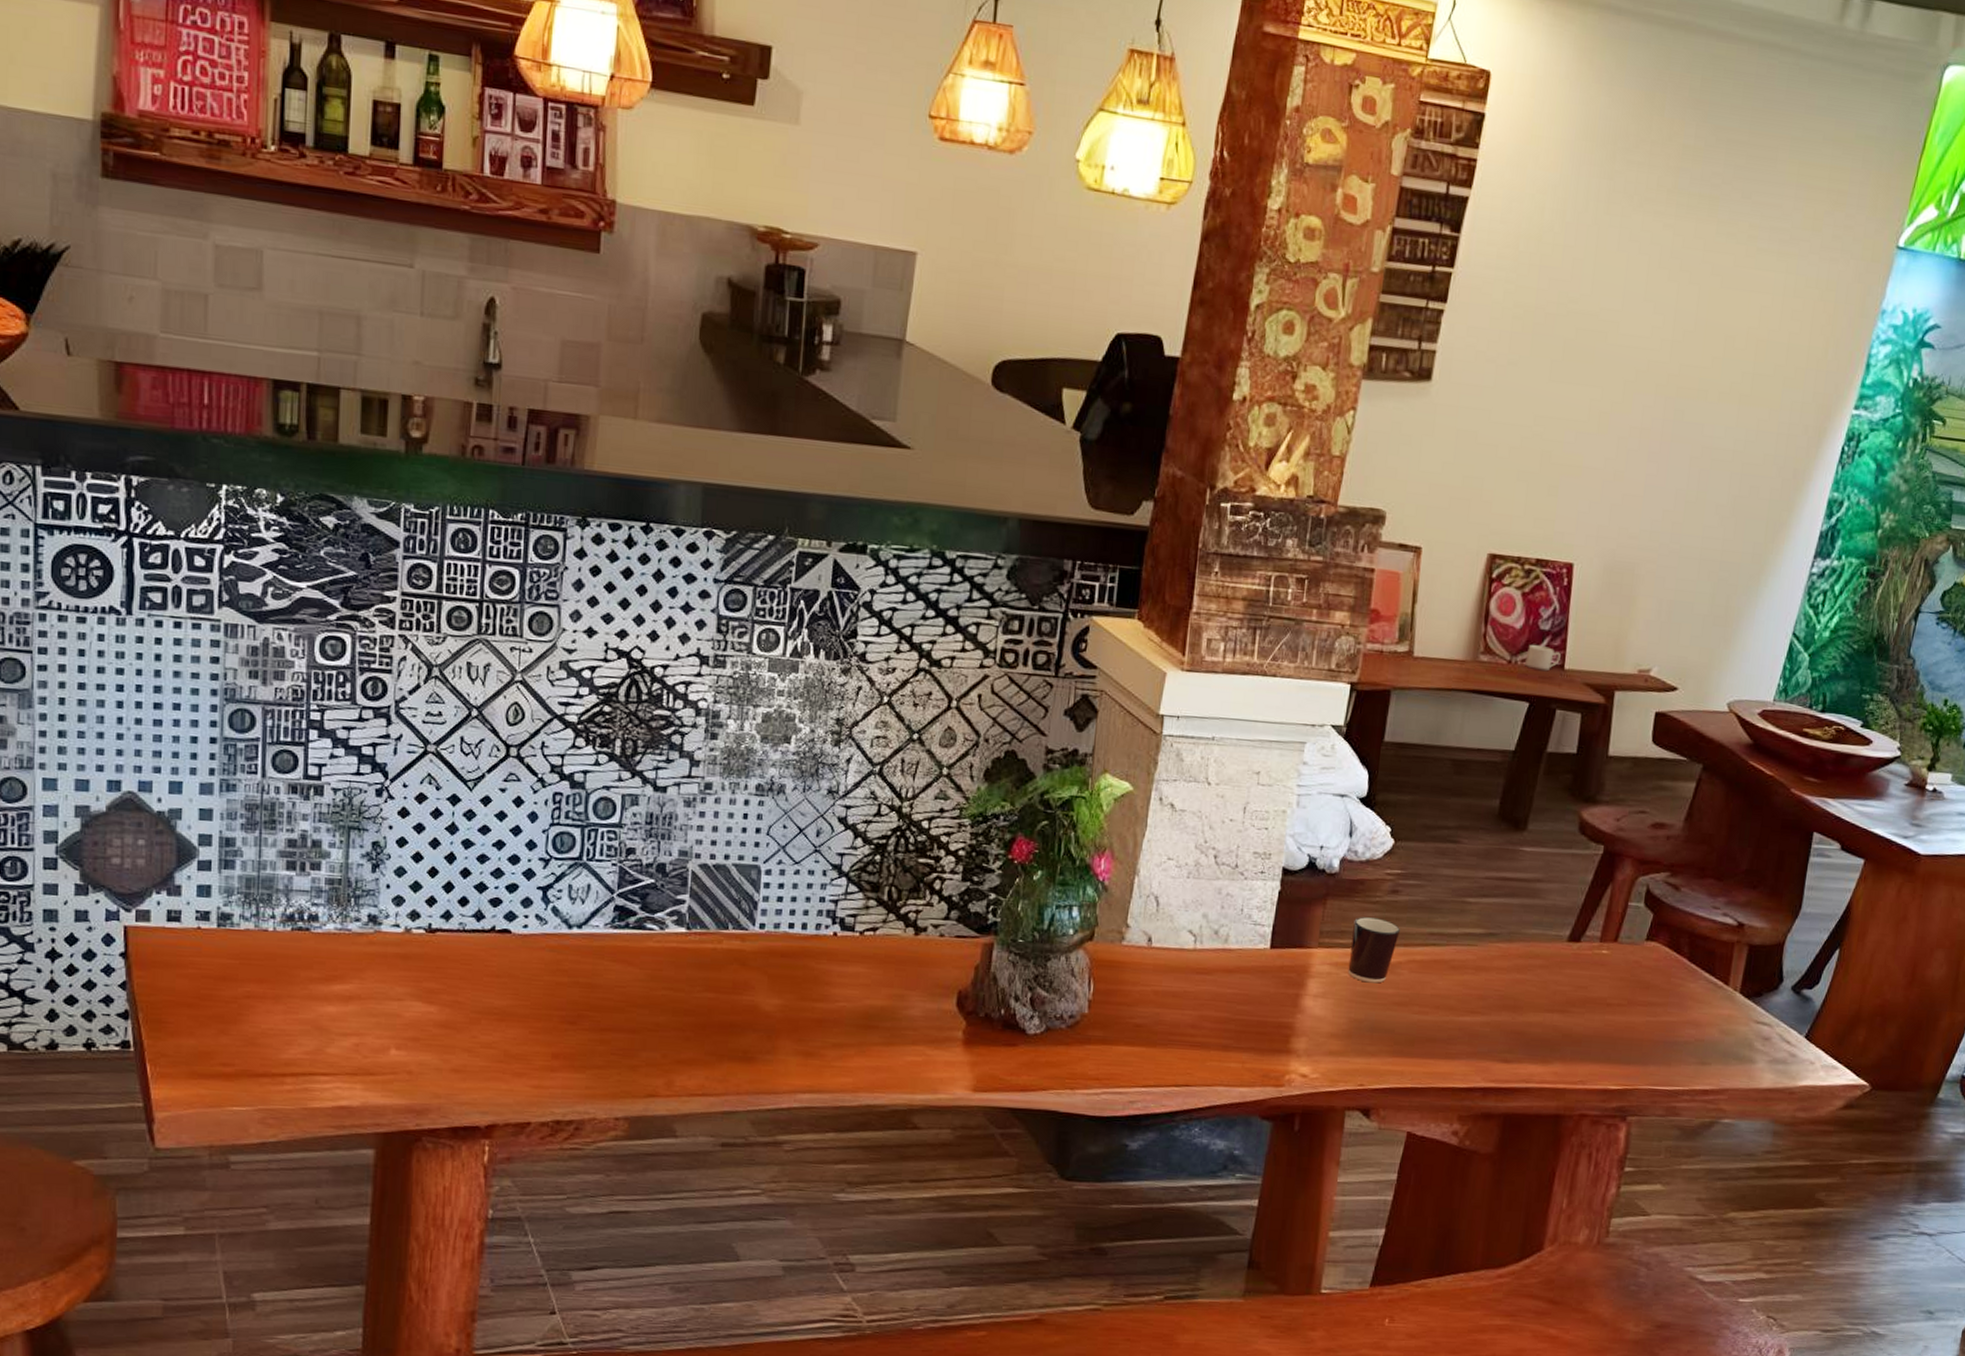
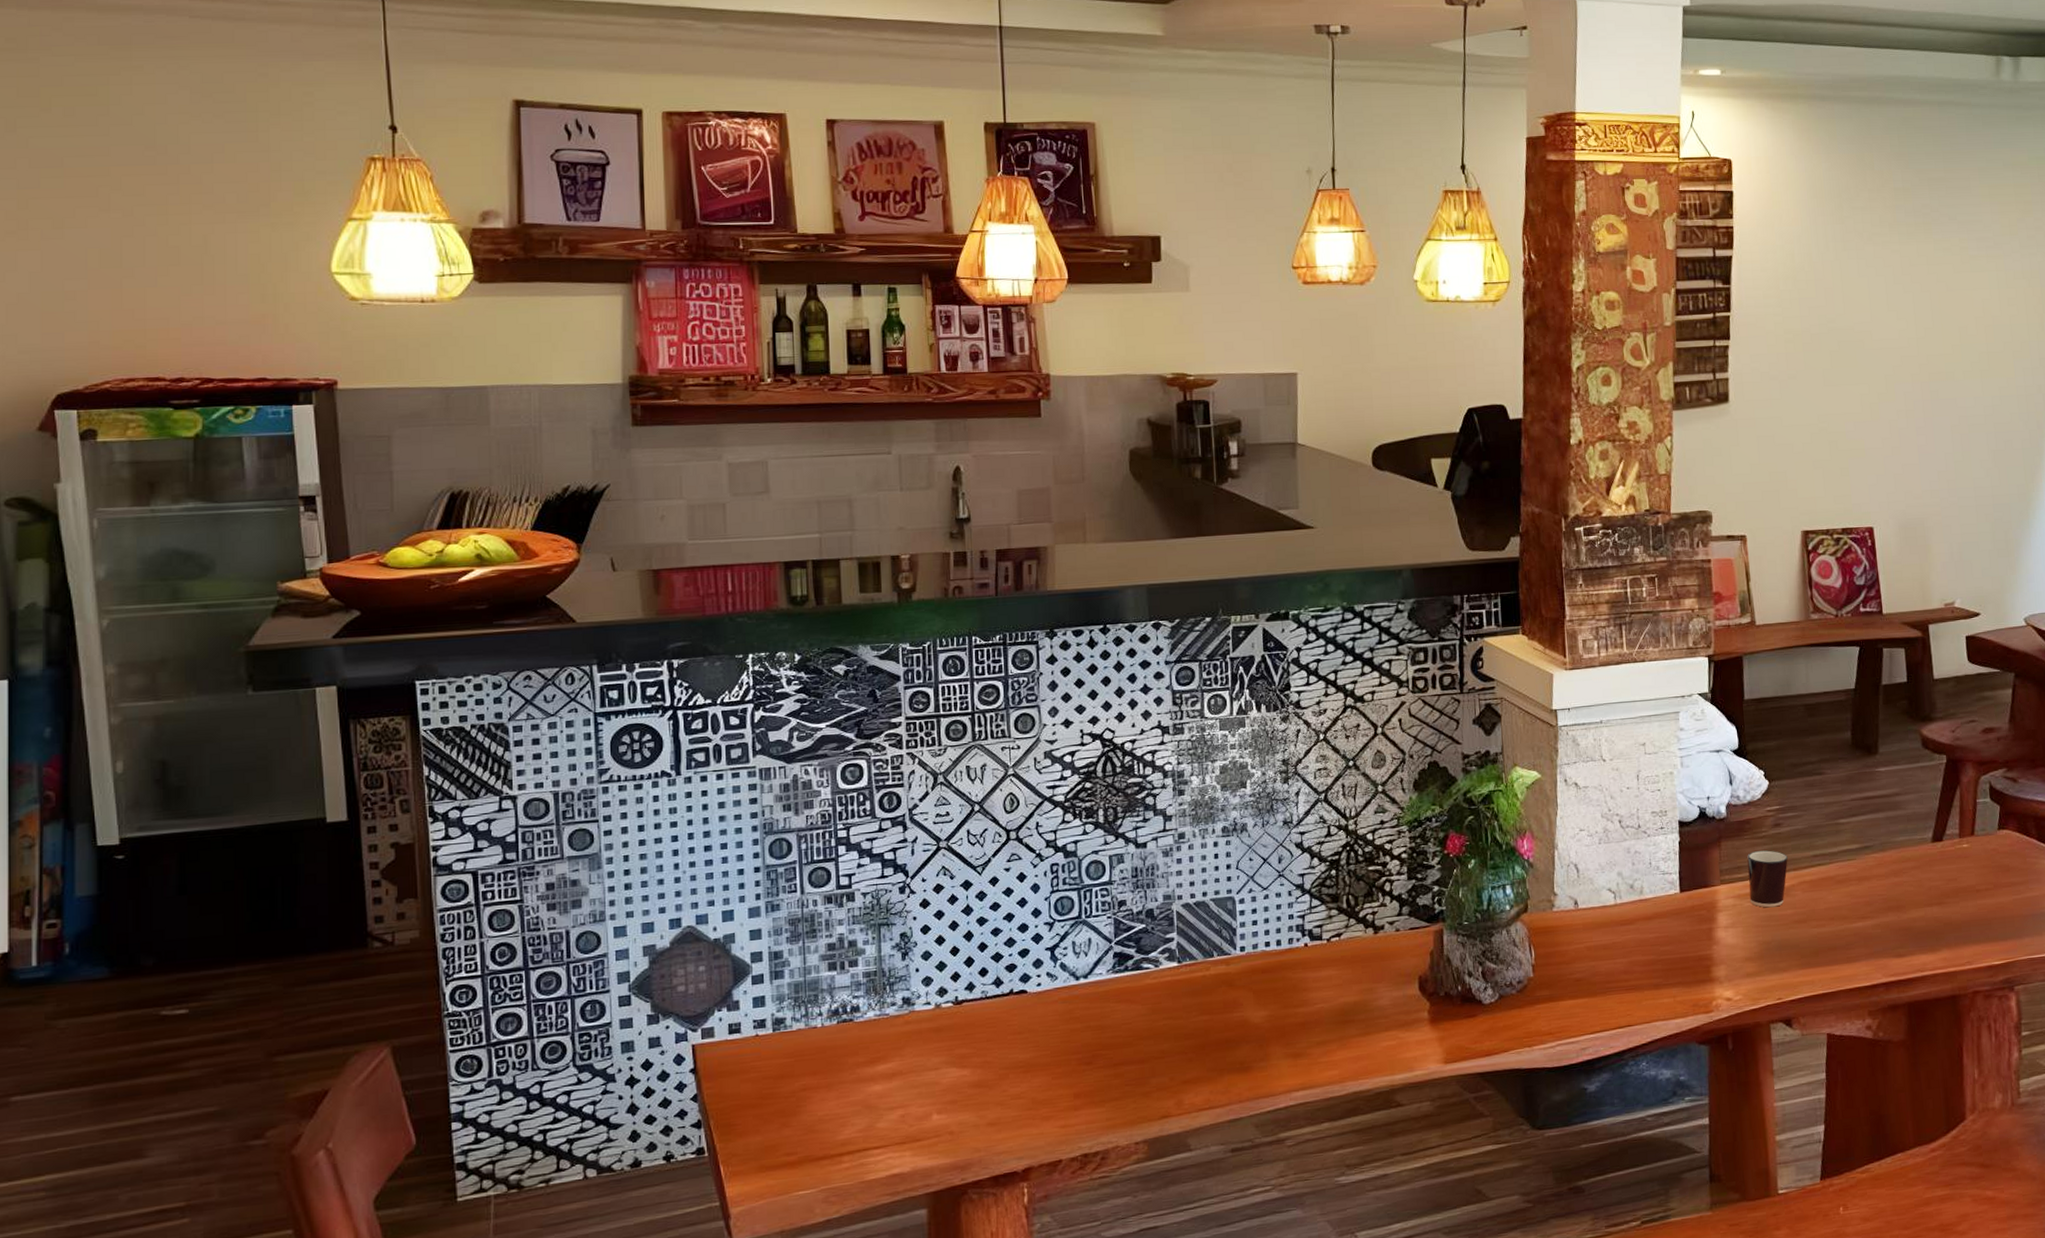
mug: present [1525,644,1561,672] -> none [1849,598,1878,620]

